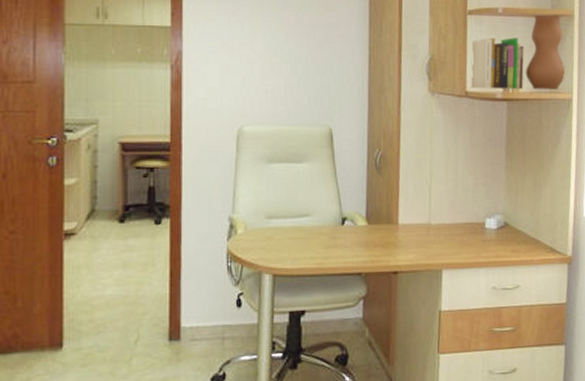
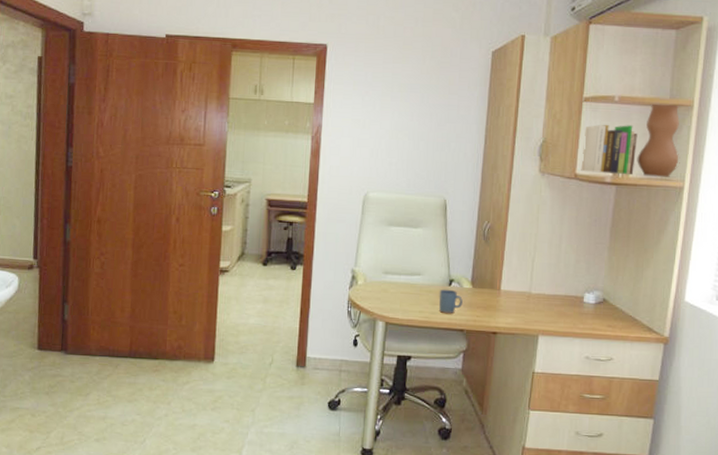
mug: none [331,229,358,257] -> present [439,289,463,313]

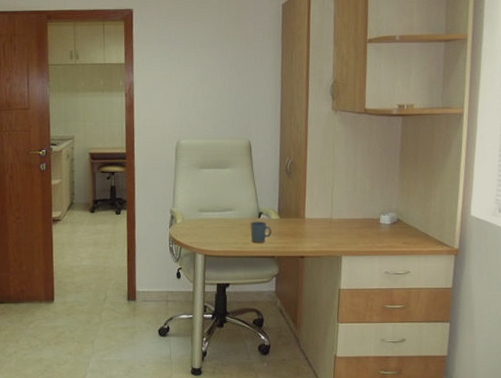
books: present [581,124,638,176] -> none [369,61,419,107]
vase: present [637,103,680,177] -> none [419,39,459,106]

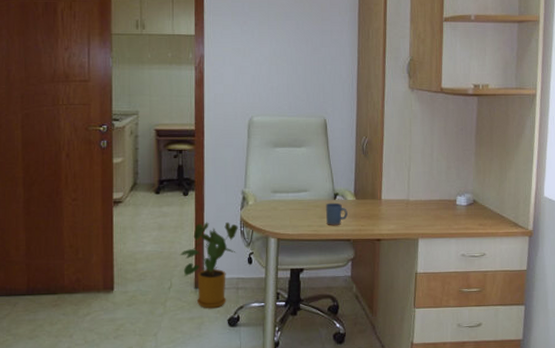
house plant: none [113,239,167,319] -> present [179,221,238,308]

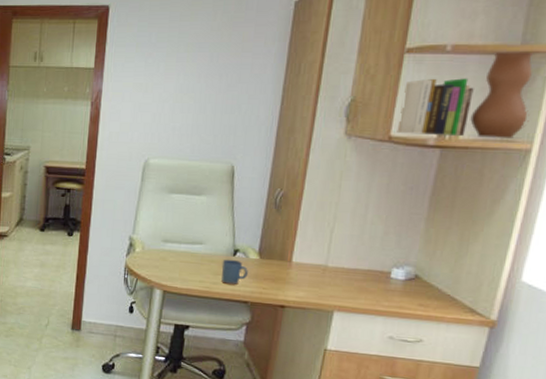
house plant: present [179,221,238,308] -> none [59,265,122,352]
books: none [445,41,494,86] -> present [397,78,474,137]
vase: none [494,20,532,86] -> present [470,52,534,138]

